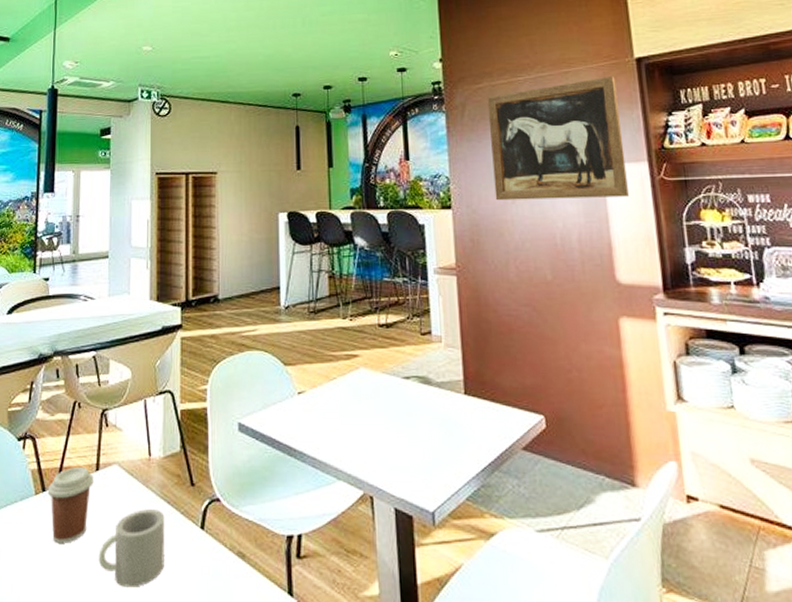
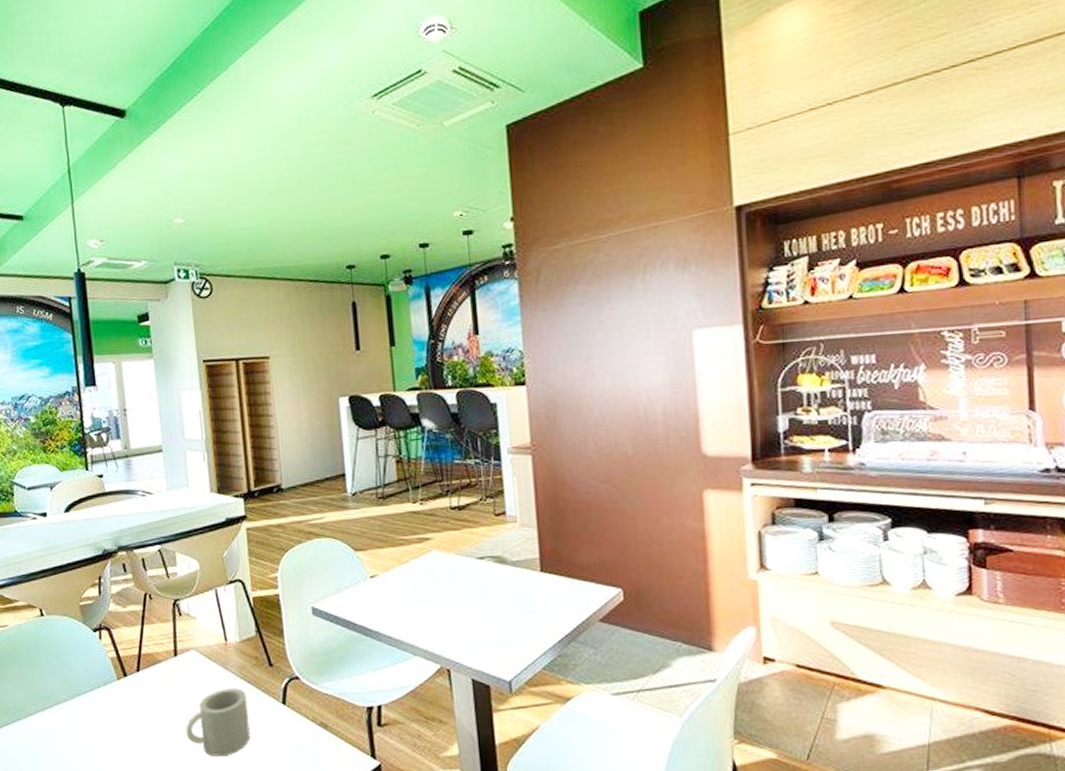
coffee cup: present [47,466,94,543] -> none [129,653,173,721]
wall art: present [487,76,629,201] -> none [564,229,720,374]

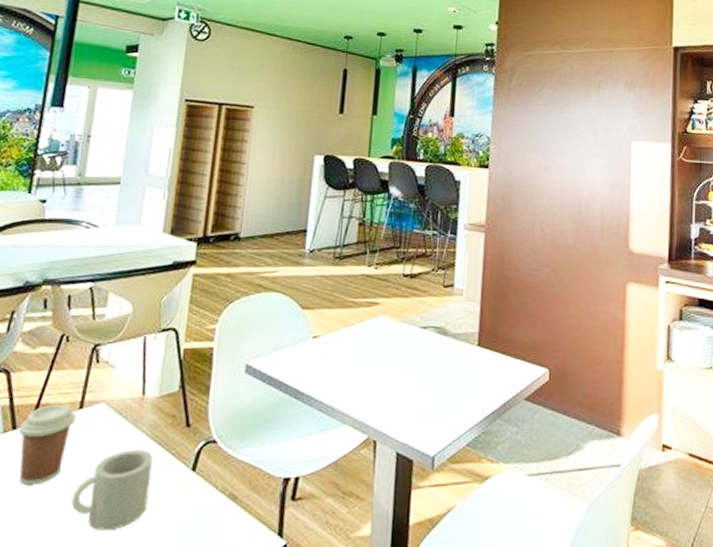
coffee cup: none [129,653,173,721] -> present [18,403,76,485]

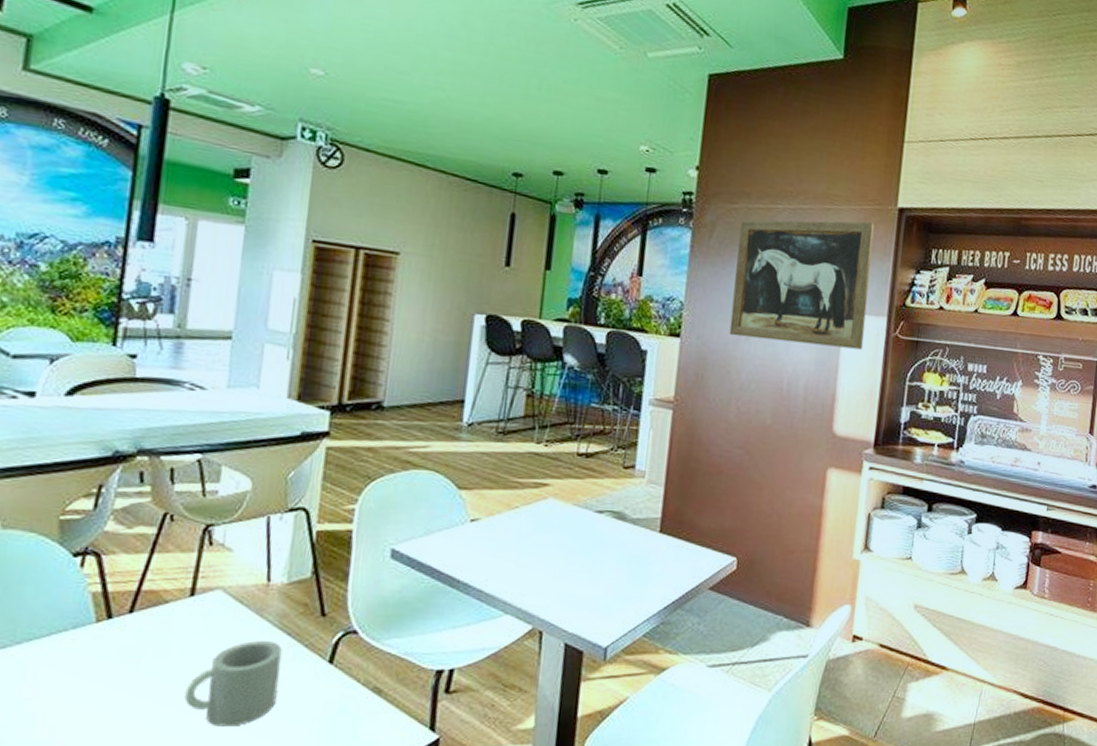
coffee cup: present [18,403,76,485] -> none [115,590,186,679]
wall art: none [531,60,654,173] -> present [729,220,875,350]

